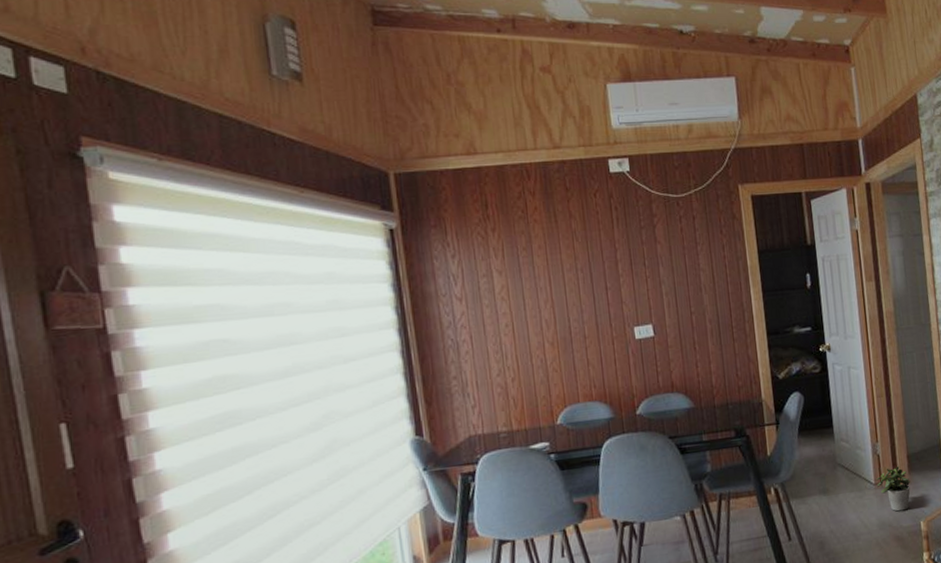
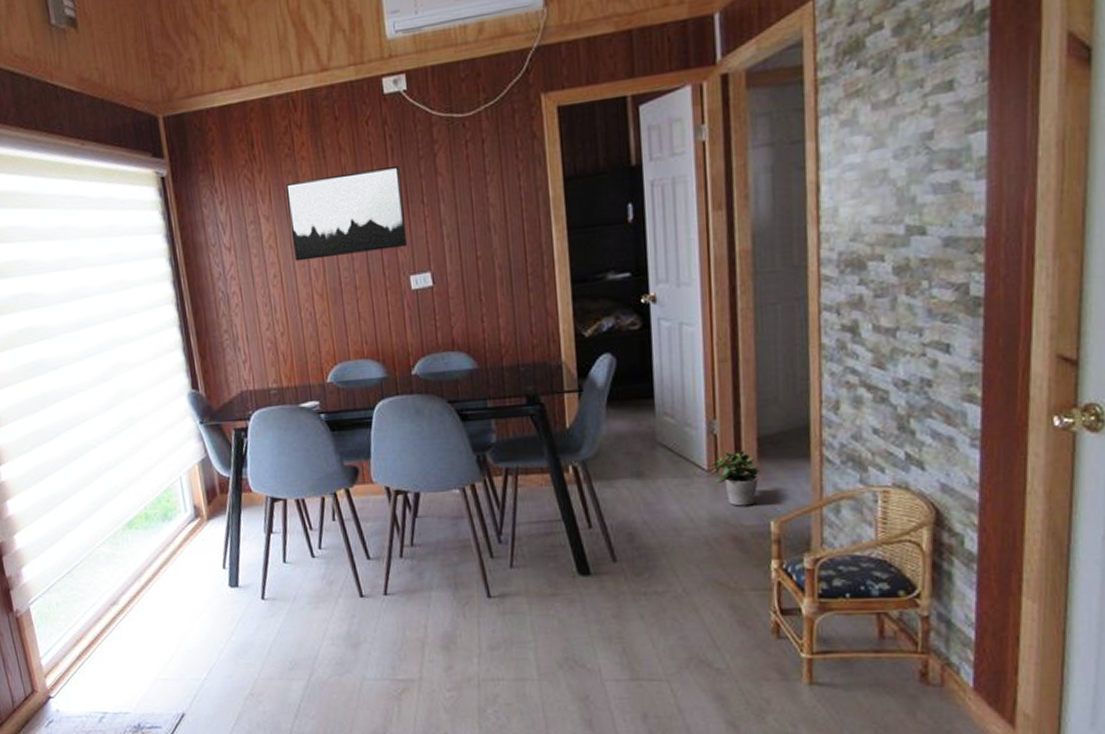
wall art: none [518,233,632,313] -> present [285,166,408,262]

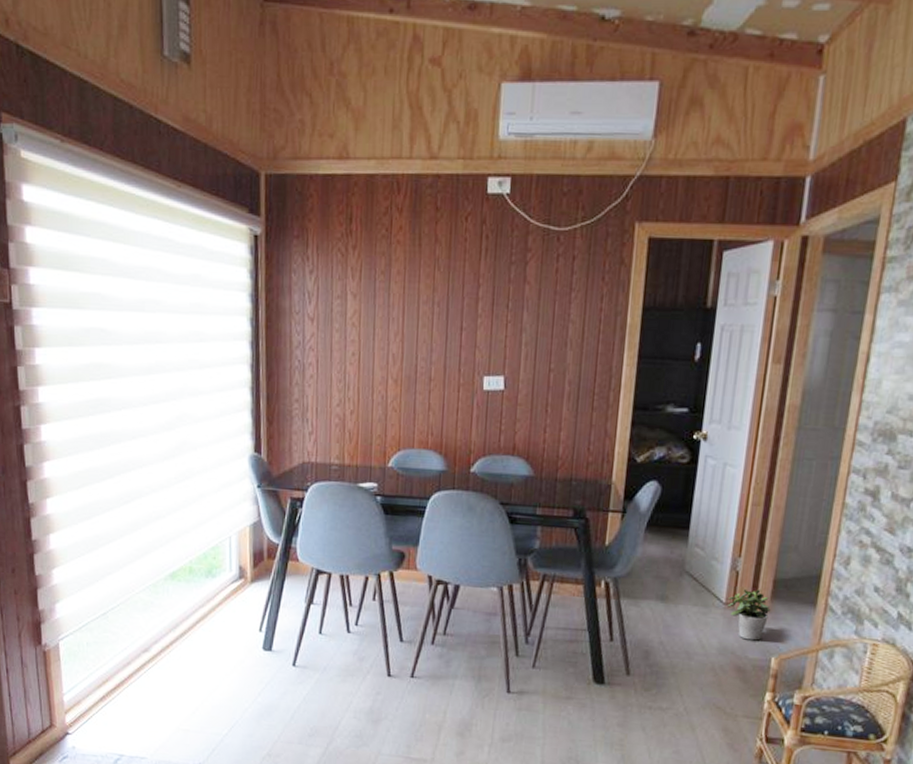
wall art: present [285,166,408,262] -> none [375,264,491,348]

